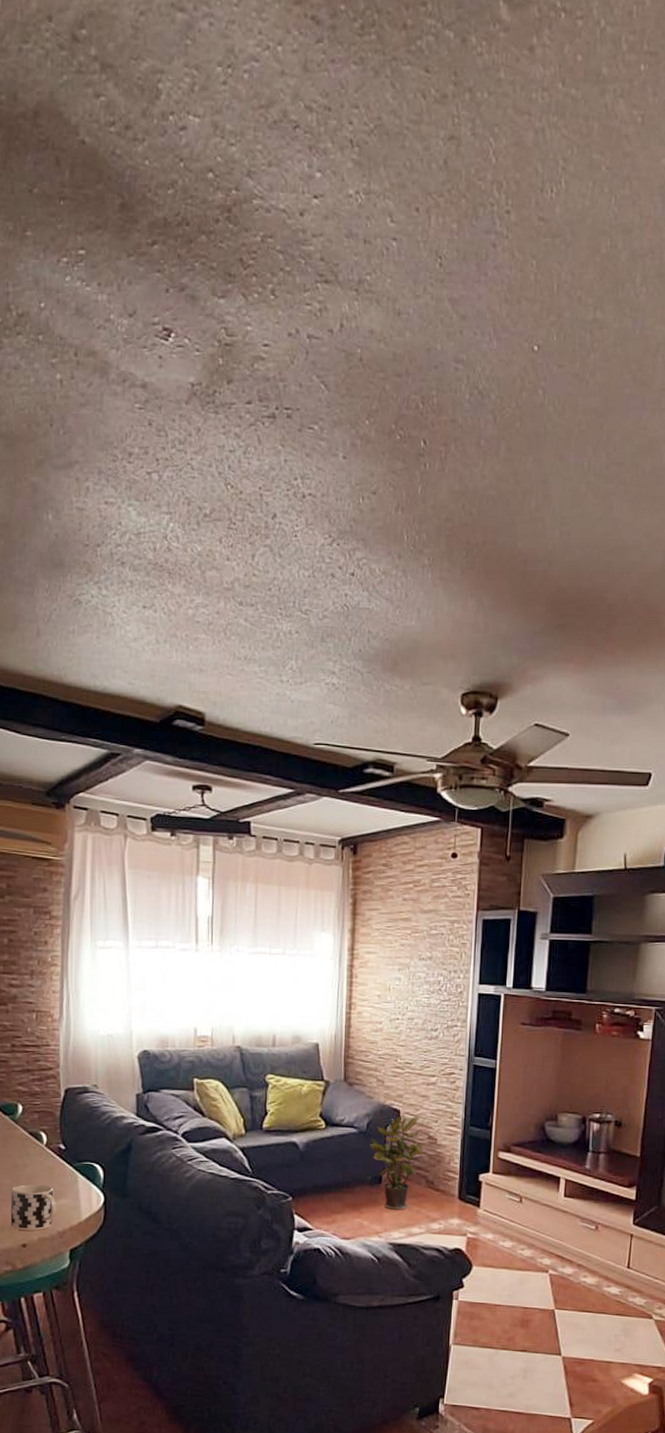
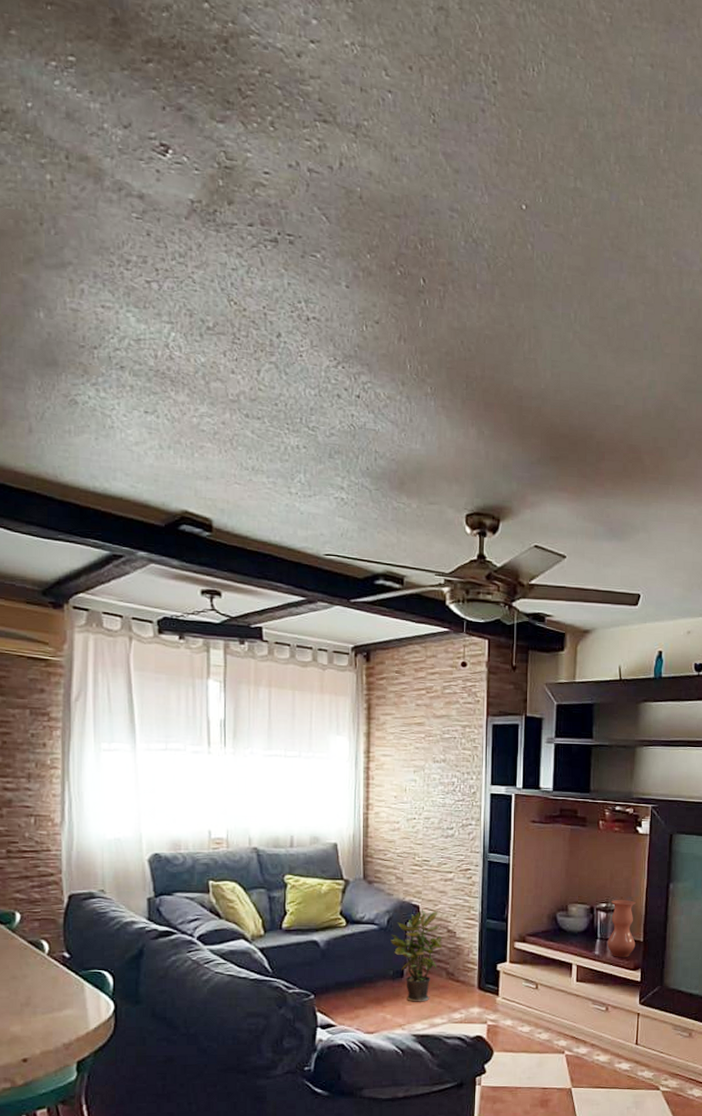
cup: present [10,1184,57,1231] -> none [8,996,62,1045]
vase: none [599,1110,633,1173] -> present [607,900,636,957]

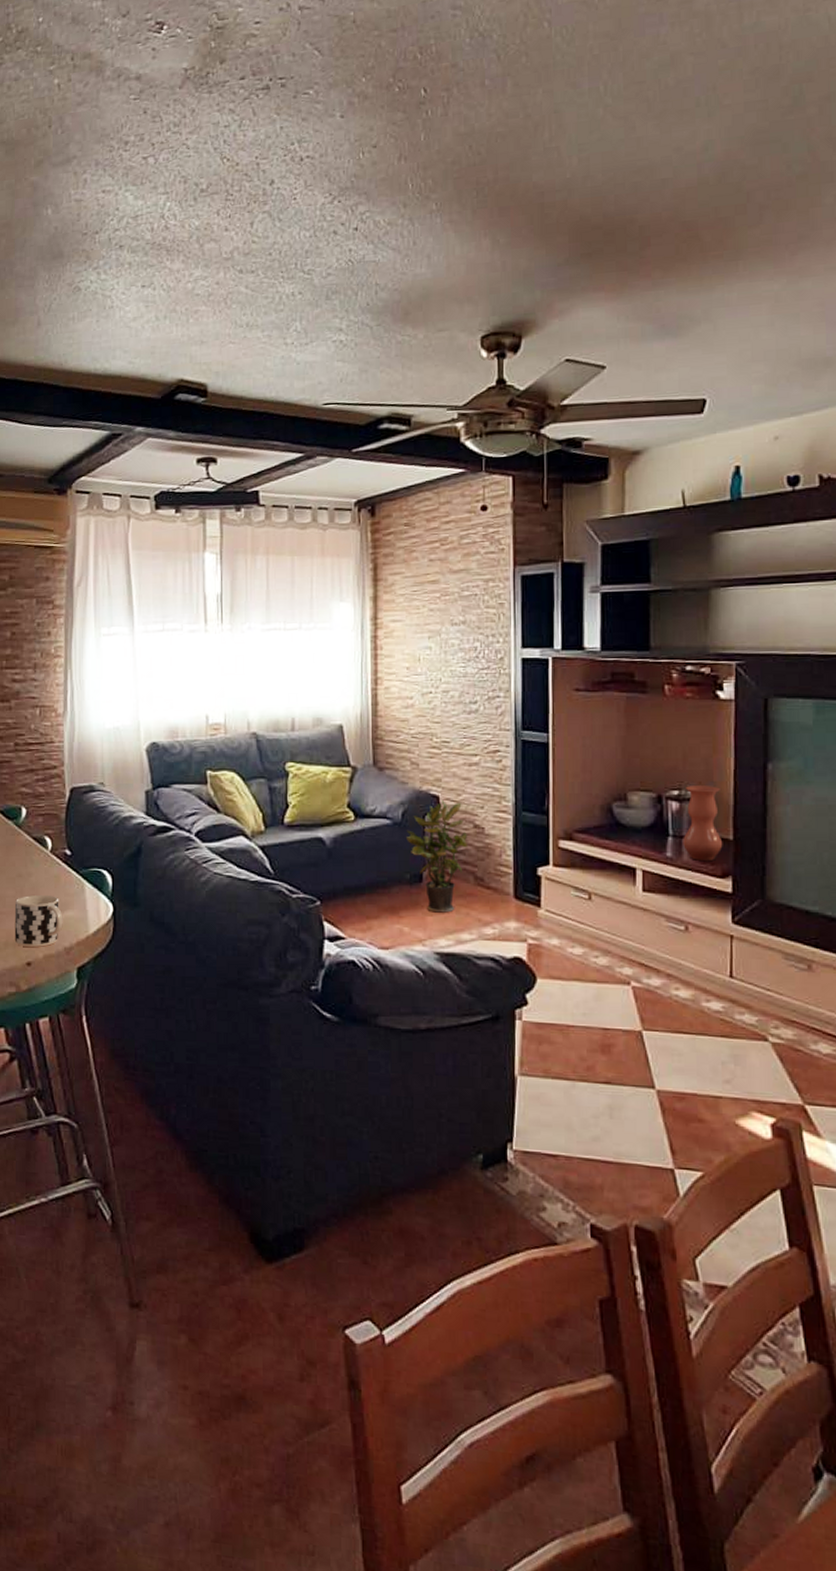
cup: none [8,996,62,1045] -> present [14,895,63,948]

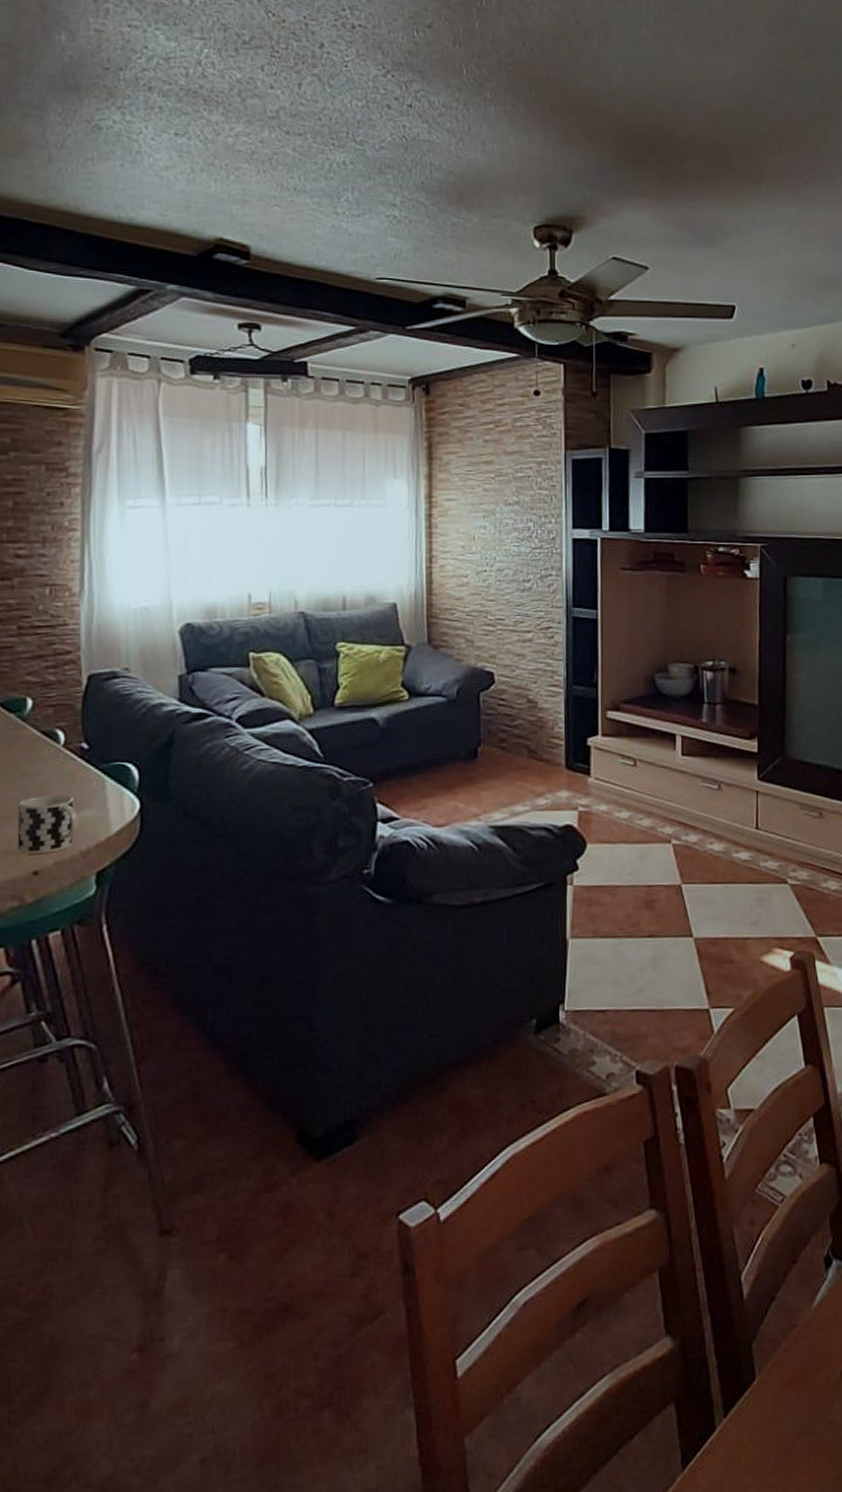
potted plant: present [406,799,469,914] -> none [461,675,522,788]
vase: present [683,786,723,861] -> none [716,656,750,725]

